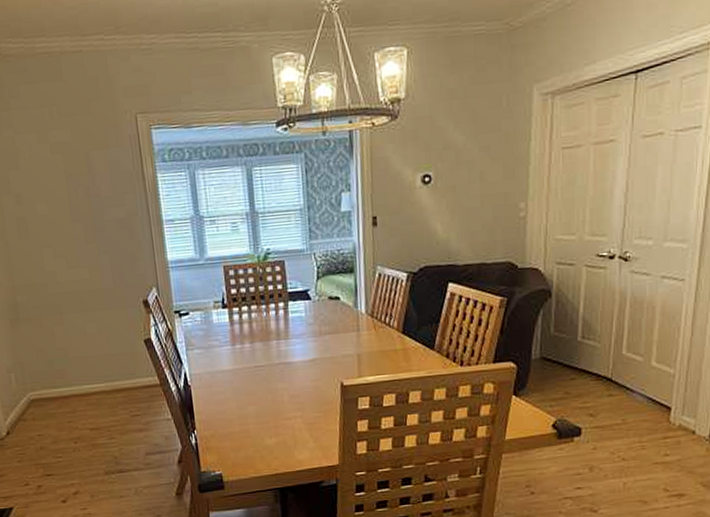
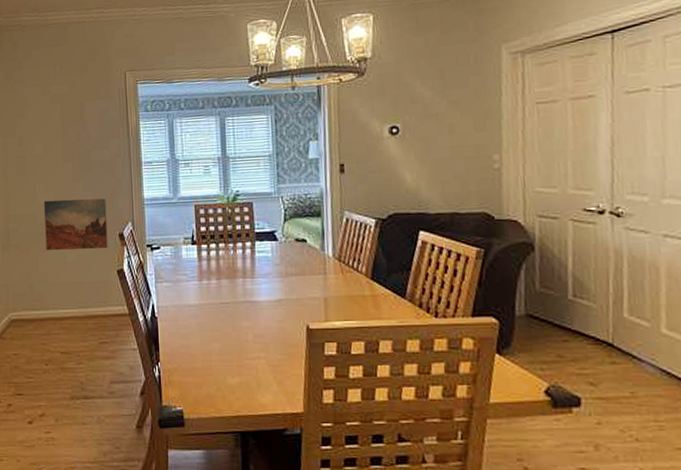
wall art: none [54,262,132,323] -> present [44,198,108,250]

